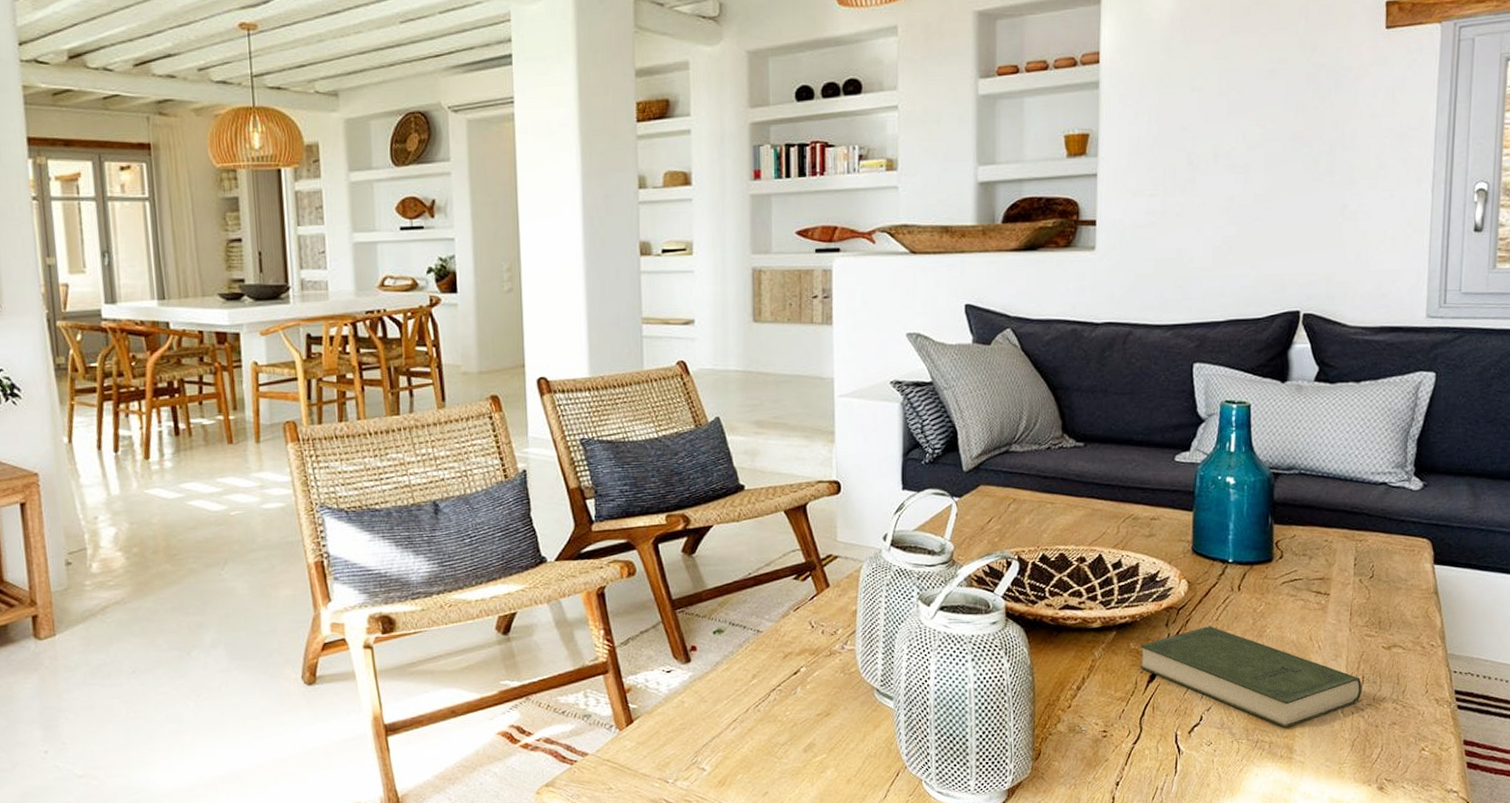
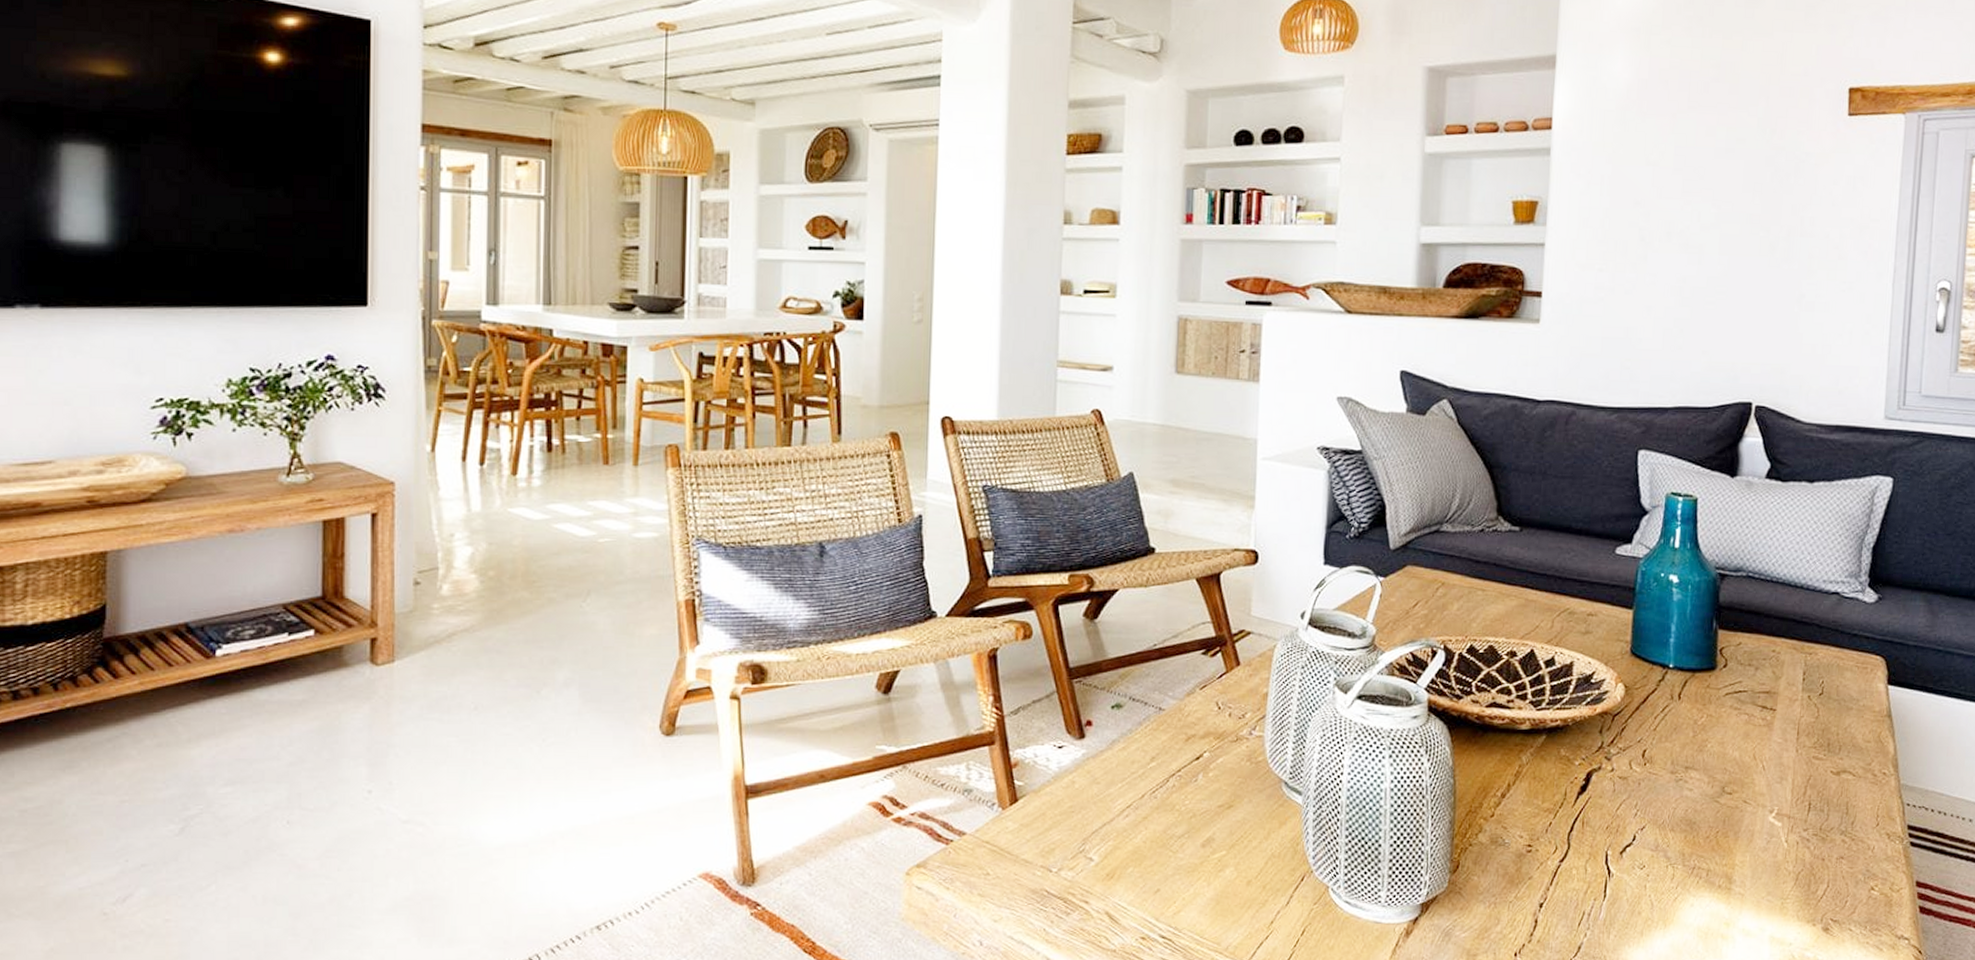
book: present [1140,626,1362,728] -> none [1570,736,1809,854]

